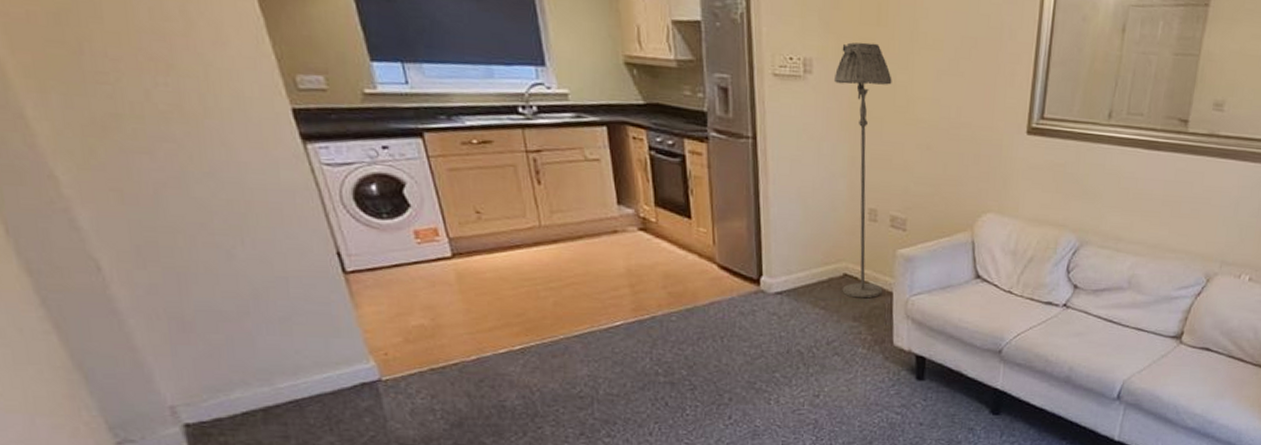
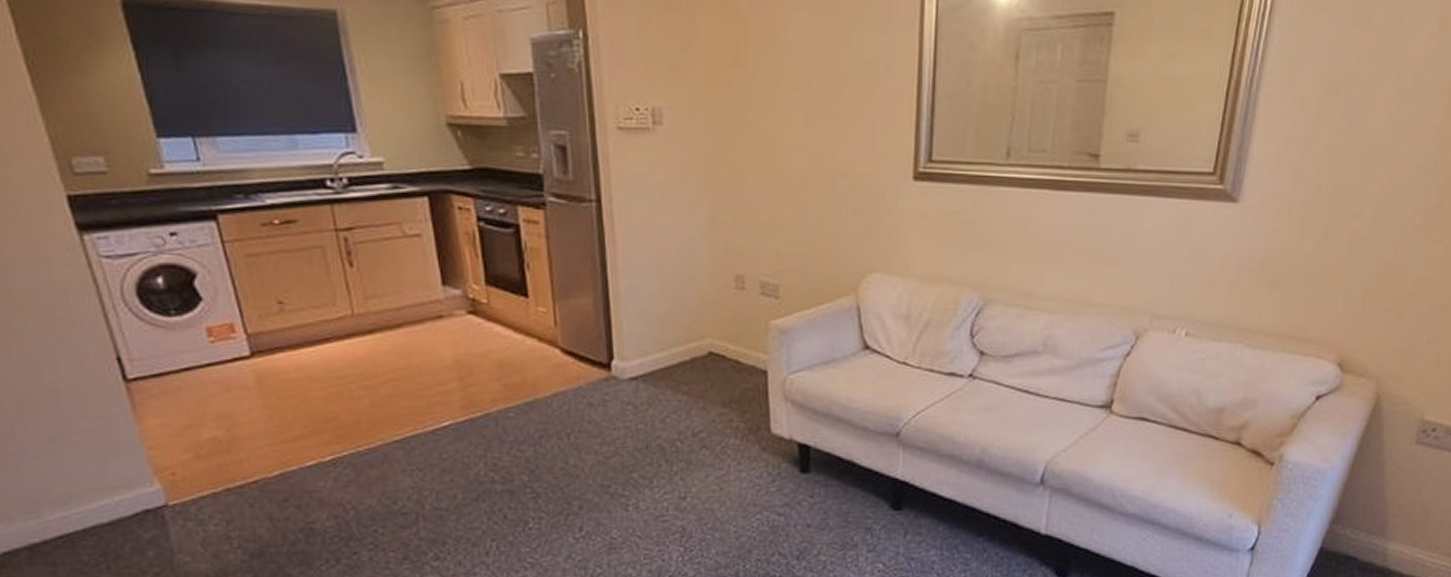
floor lamp: present [833,42,892,298] -> none [687,86,756,380]

